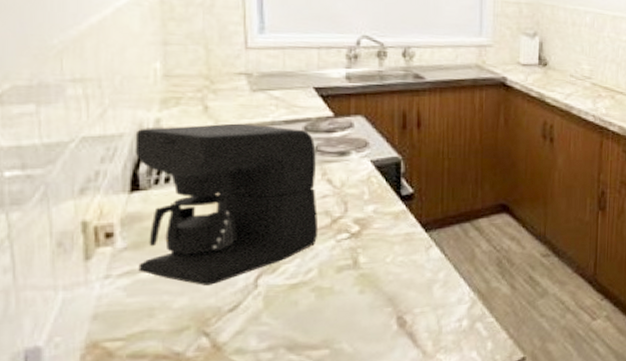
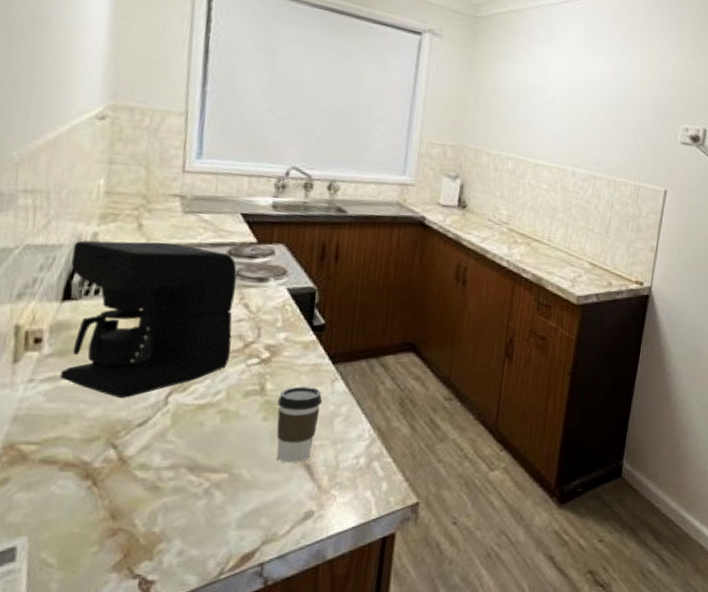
coffee cup: none [372,256,419,333] -> present [276,386,323,463]

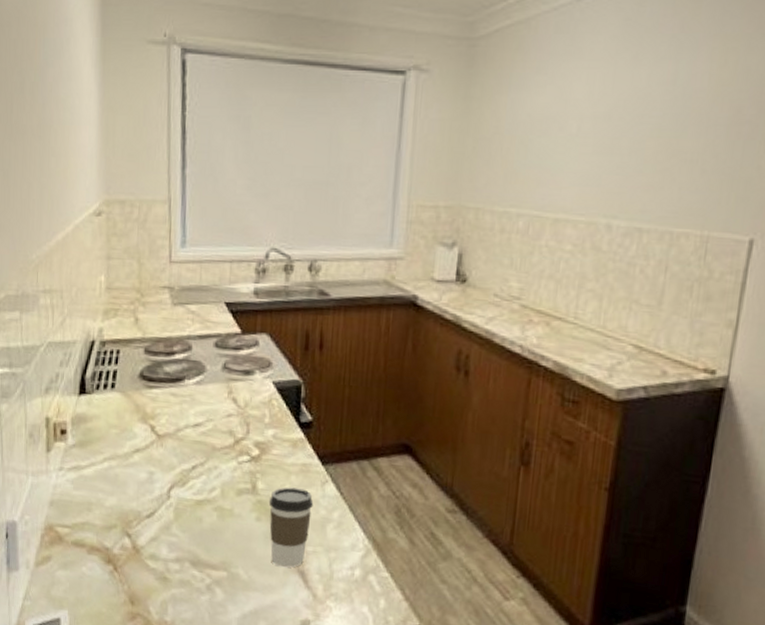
coffee maker: present [60,240,237,398] -> none [82,335,224,490]

